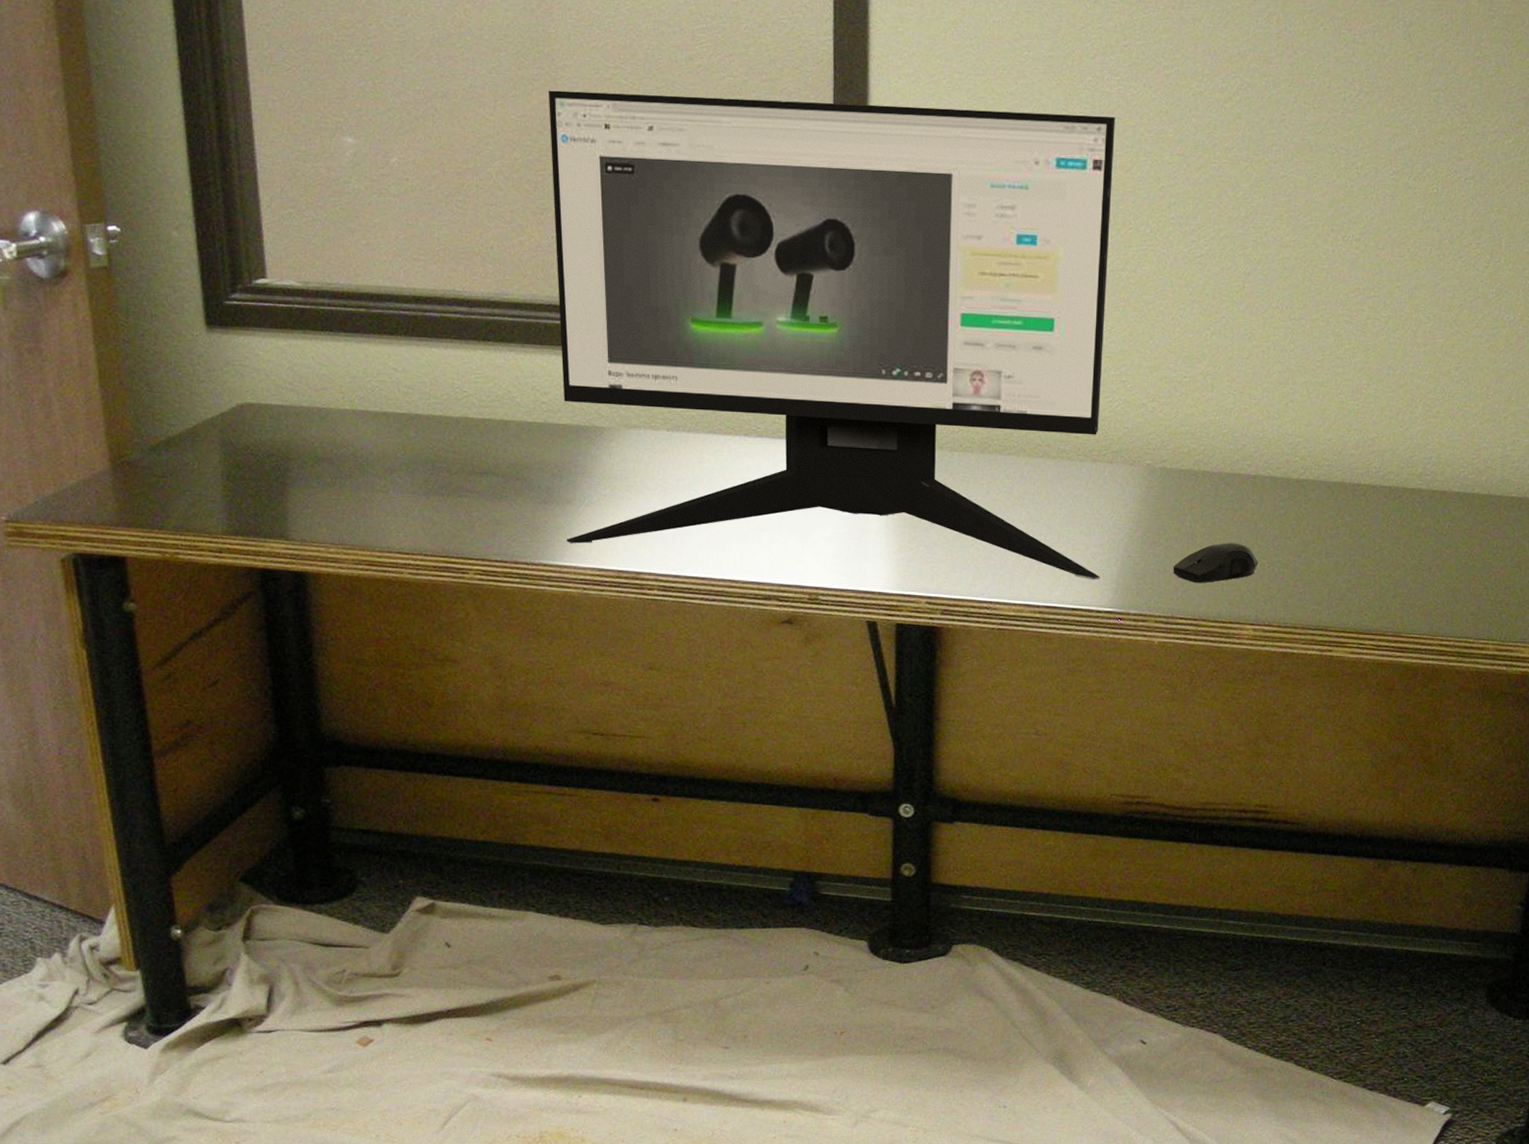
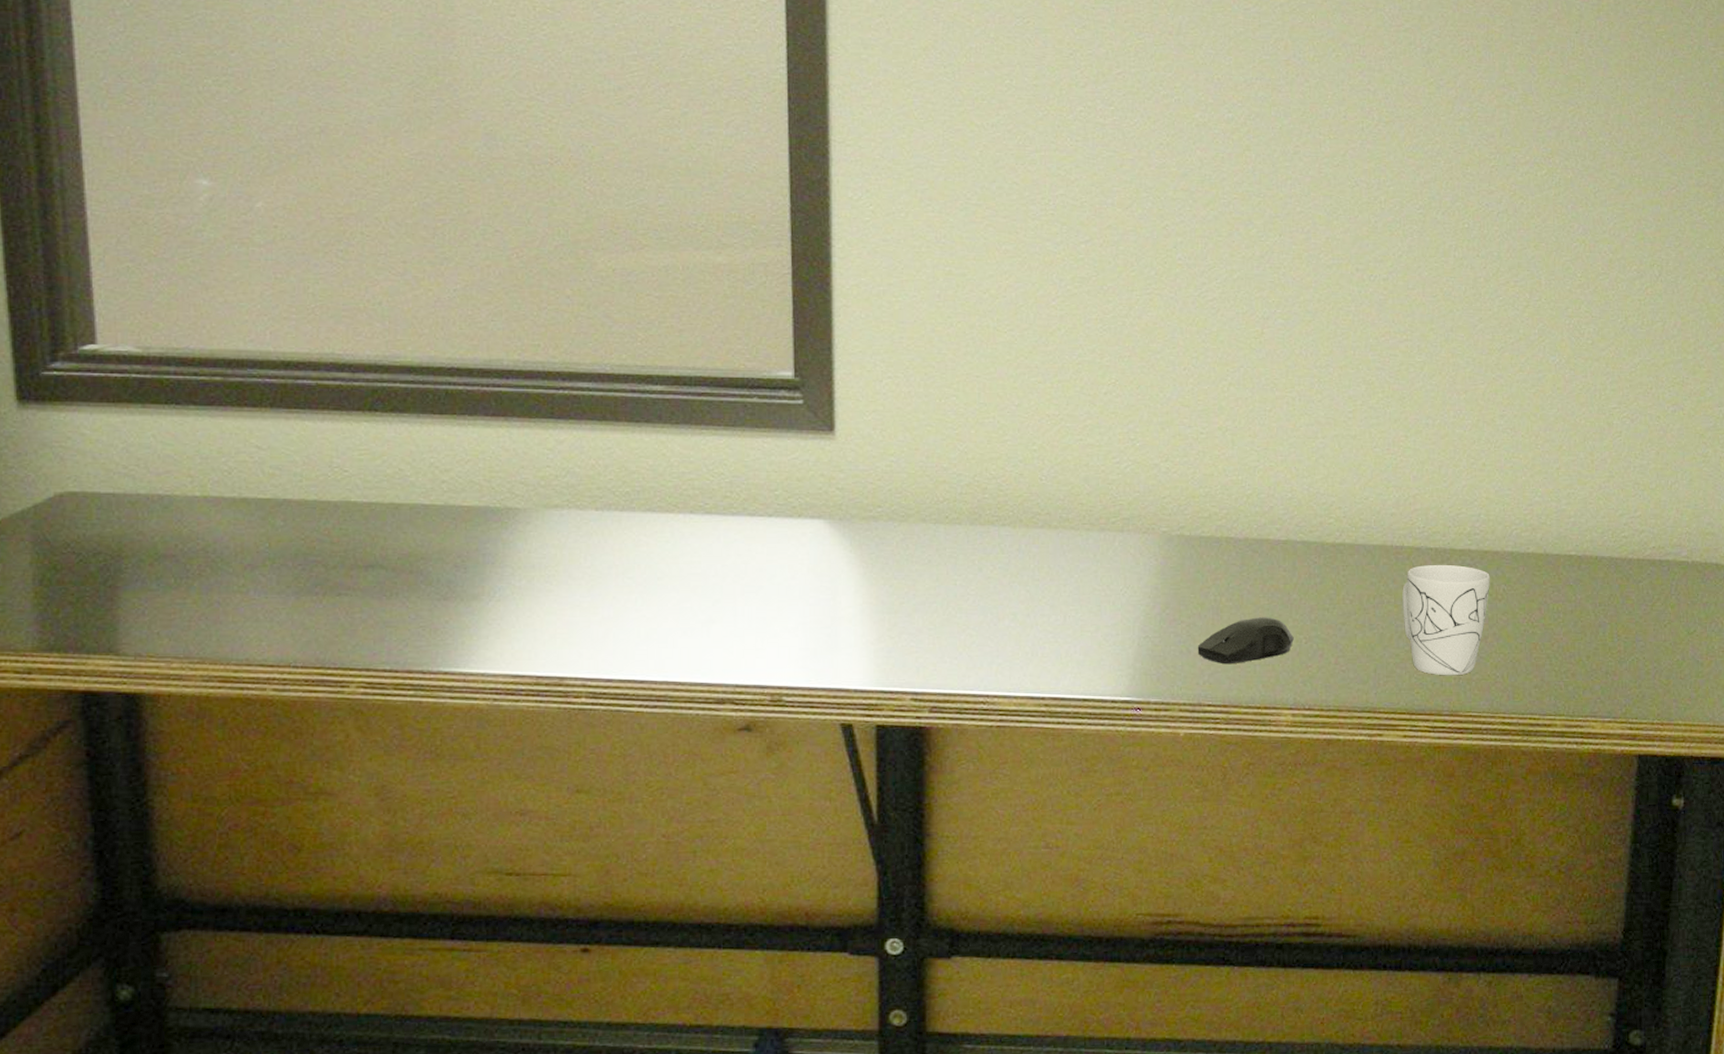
computer monitor: present [548,90,1115,580] -> none [449,124,1115,666]
mug: none [1356,501,1437,601] -> present [1402,564,1490,676]

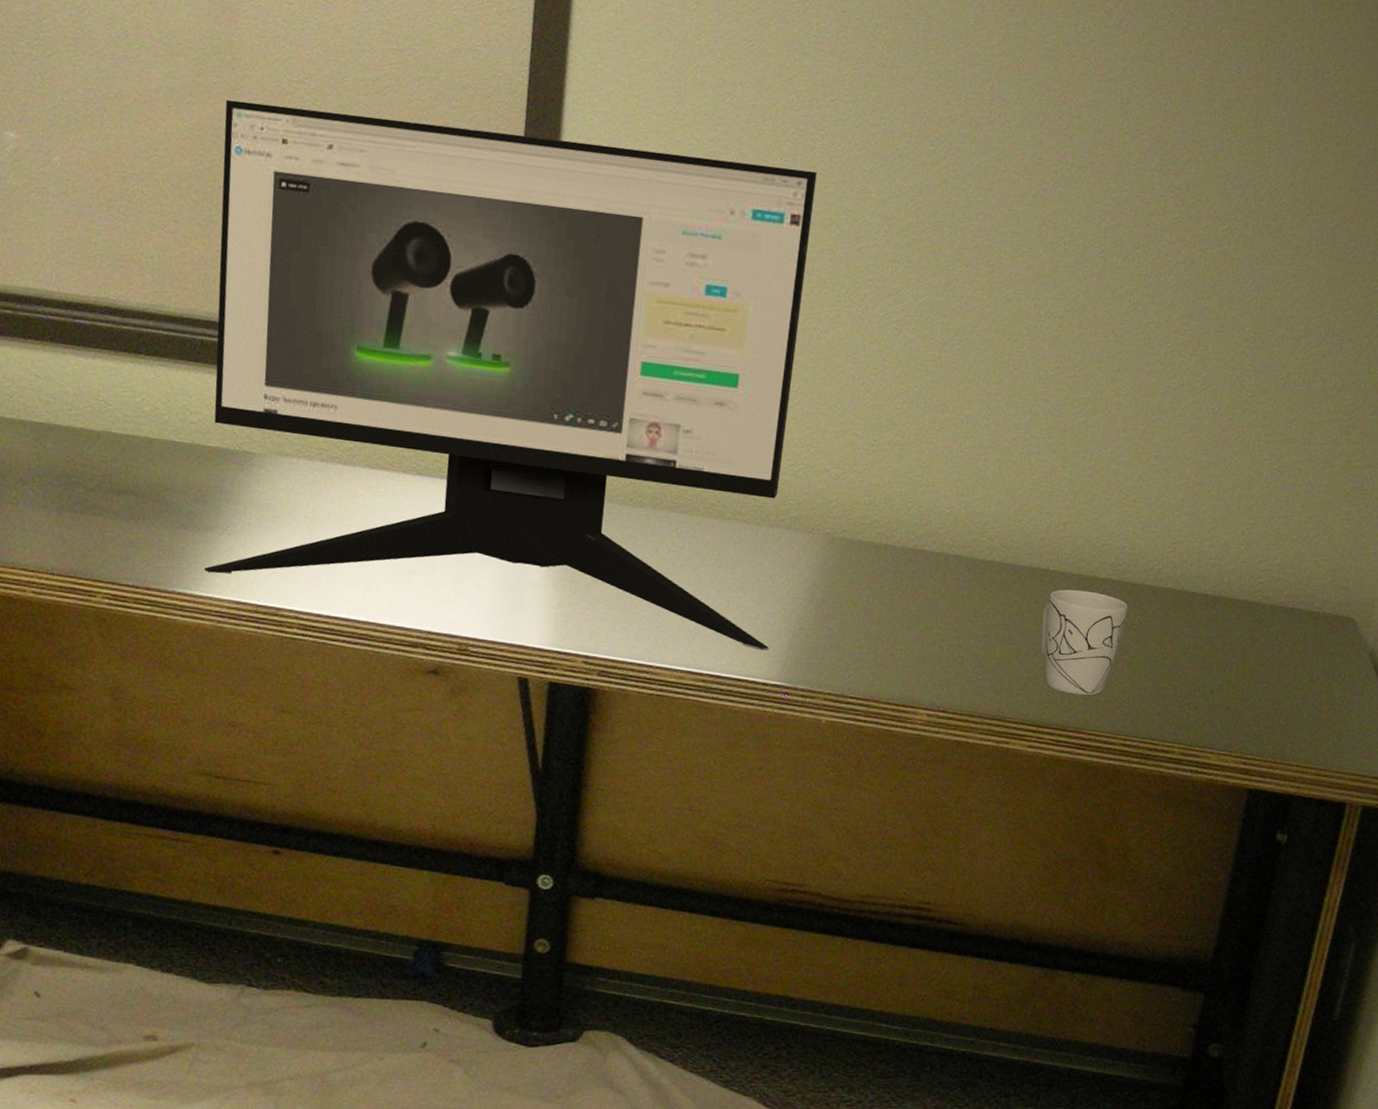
computer monitor: none [449,124,1115,666] -> present [203,99,817,651]
computer mouse: present [1197,617,1294,665] -> none [846,621,937,662]

